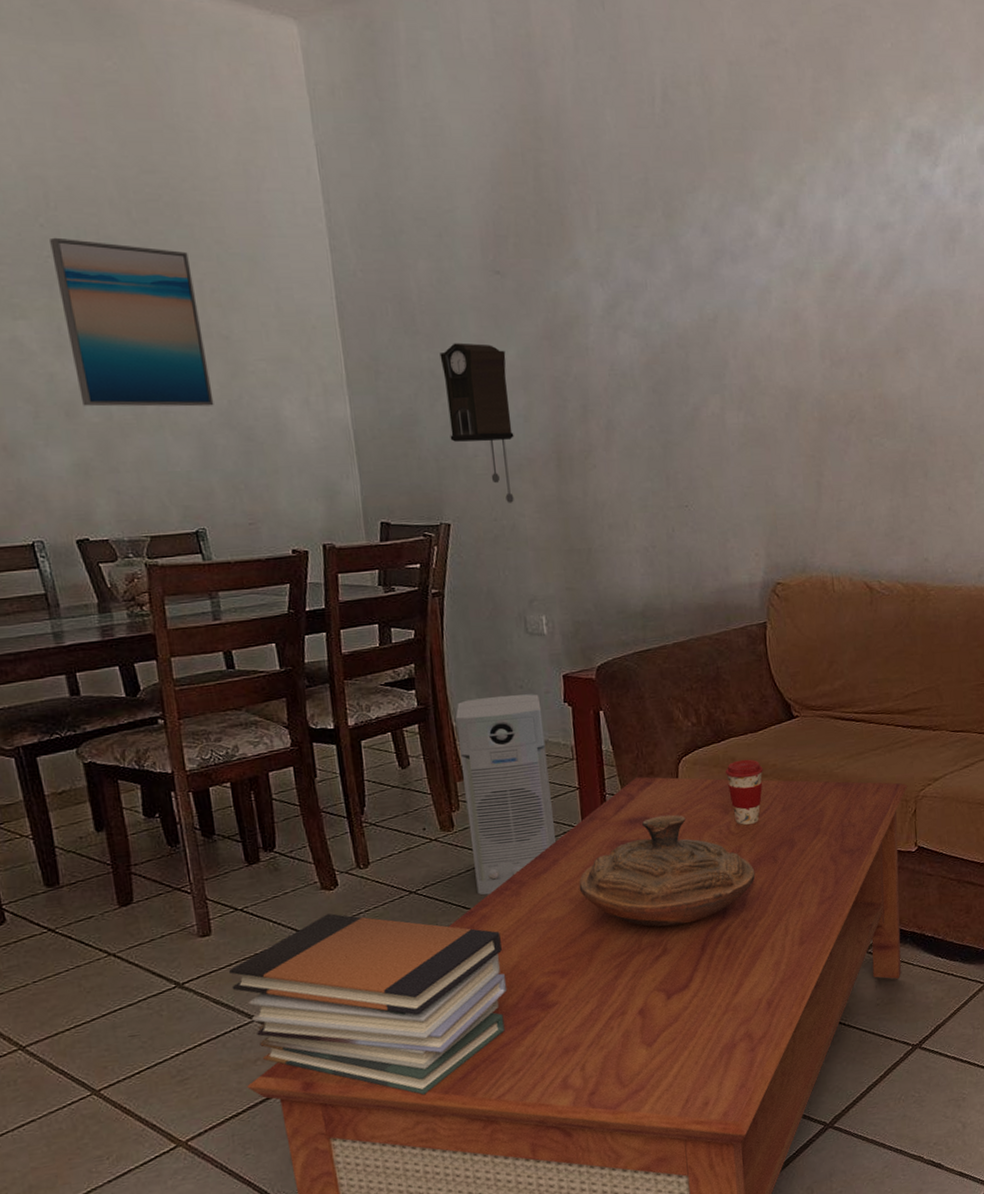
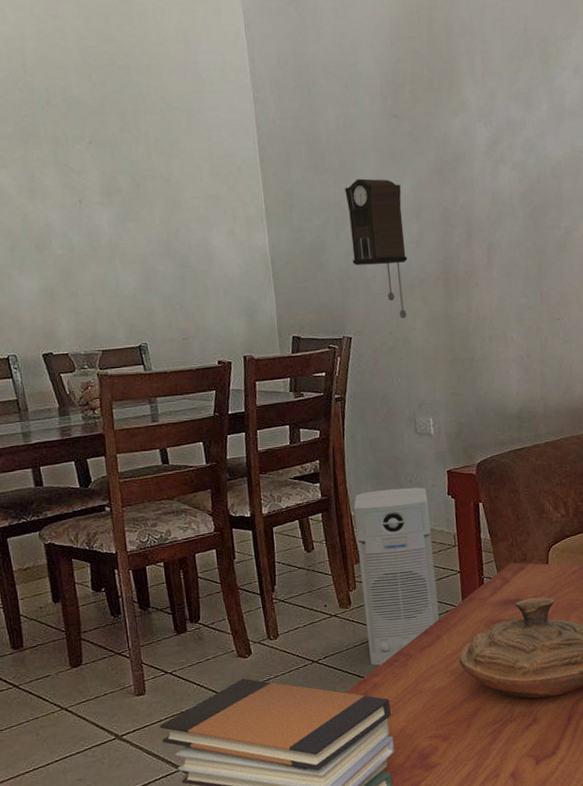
wall art: present [50,237,214,407] -> none [26,99,156,241]

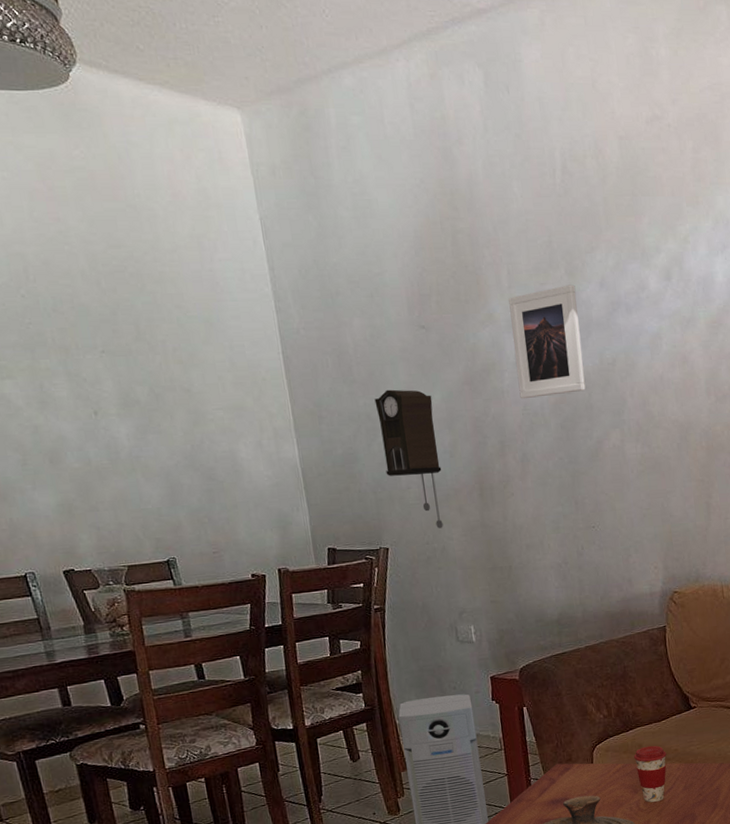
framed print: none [481,72,556,188] -> present [508,284,586,399]

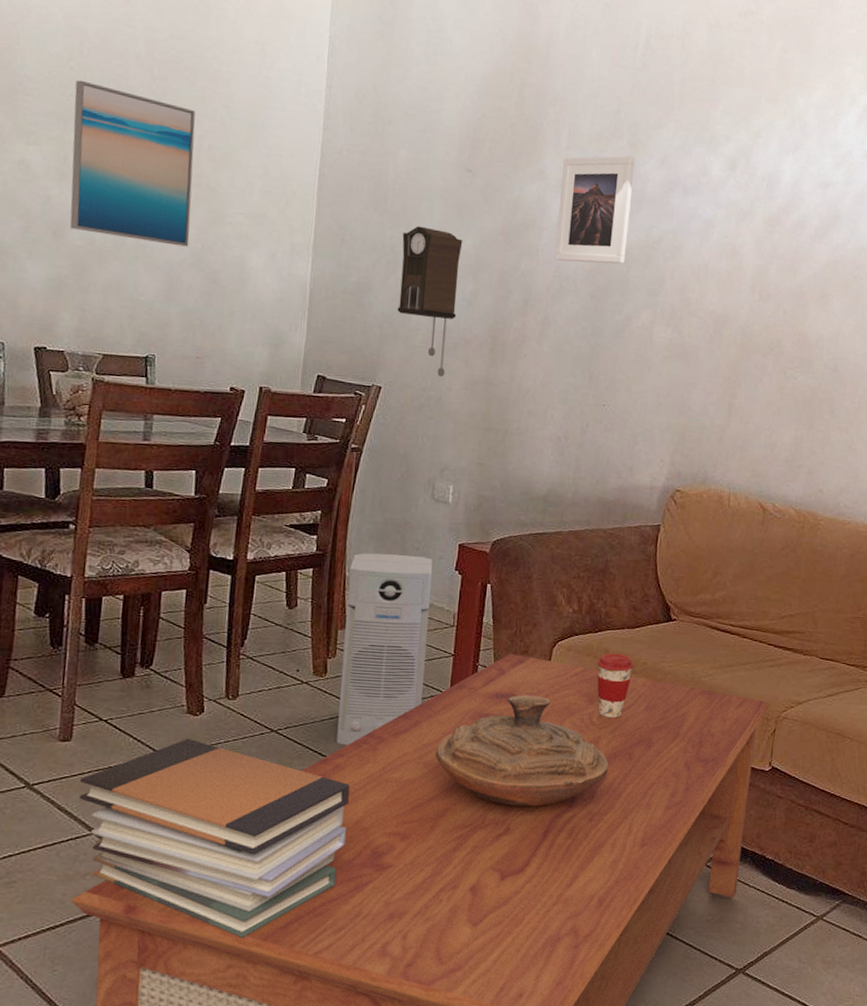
wall art: none [30,306,179,454] -> present [70,80,196,247]

